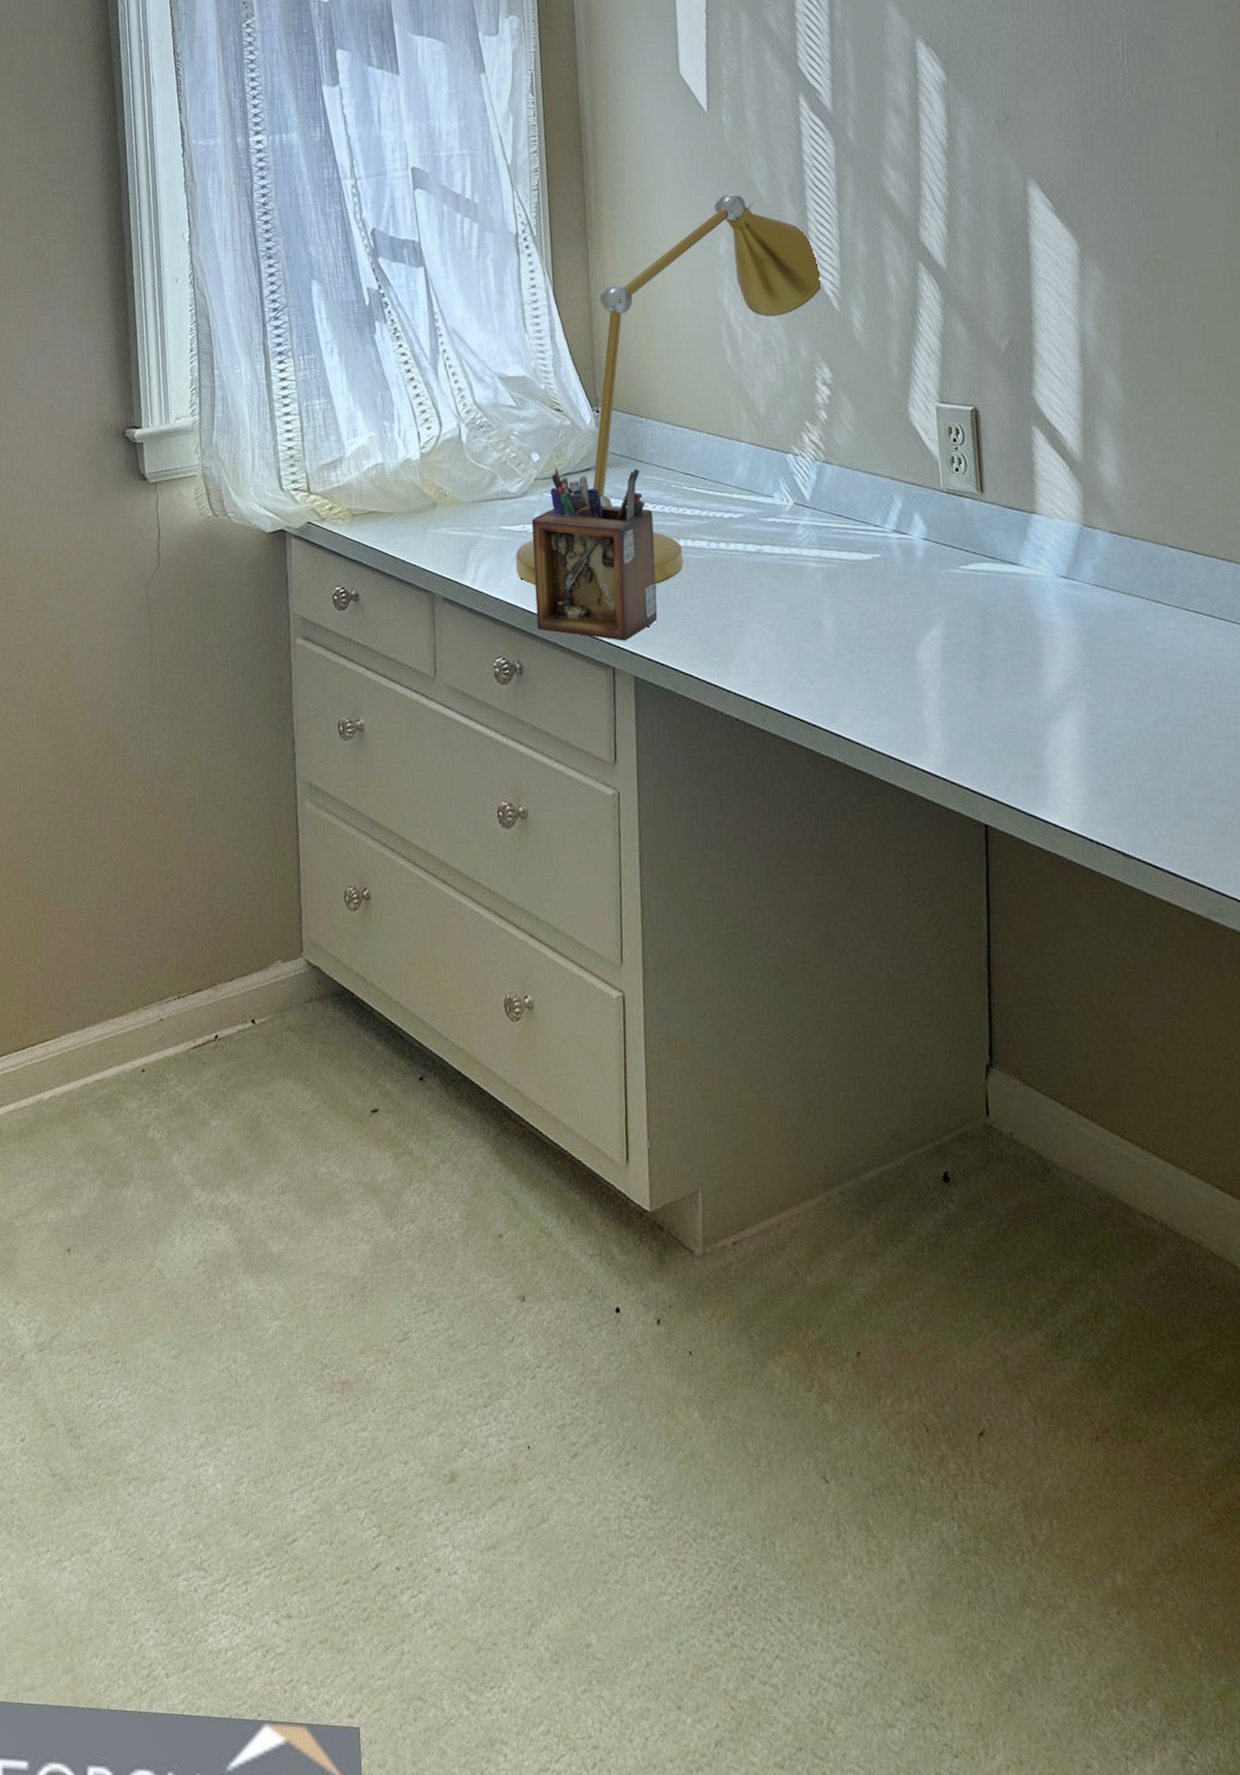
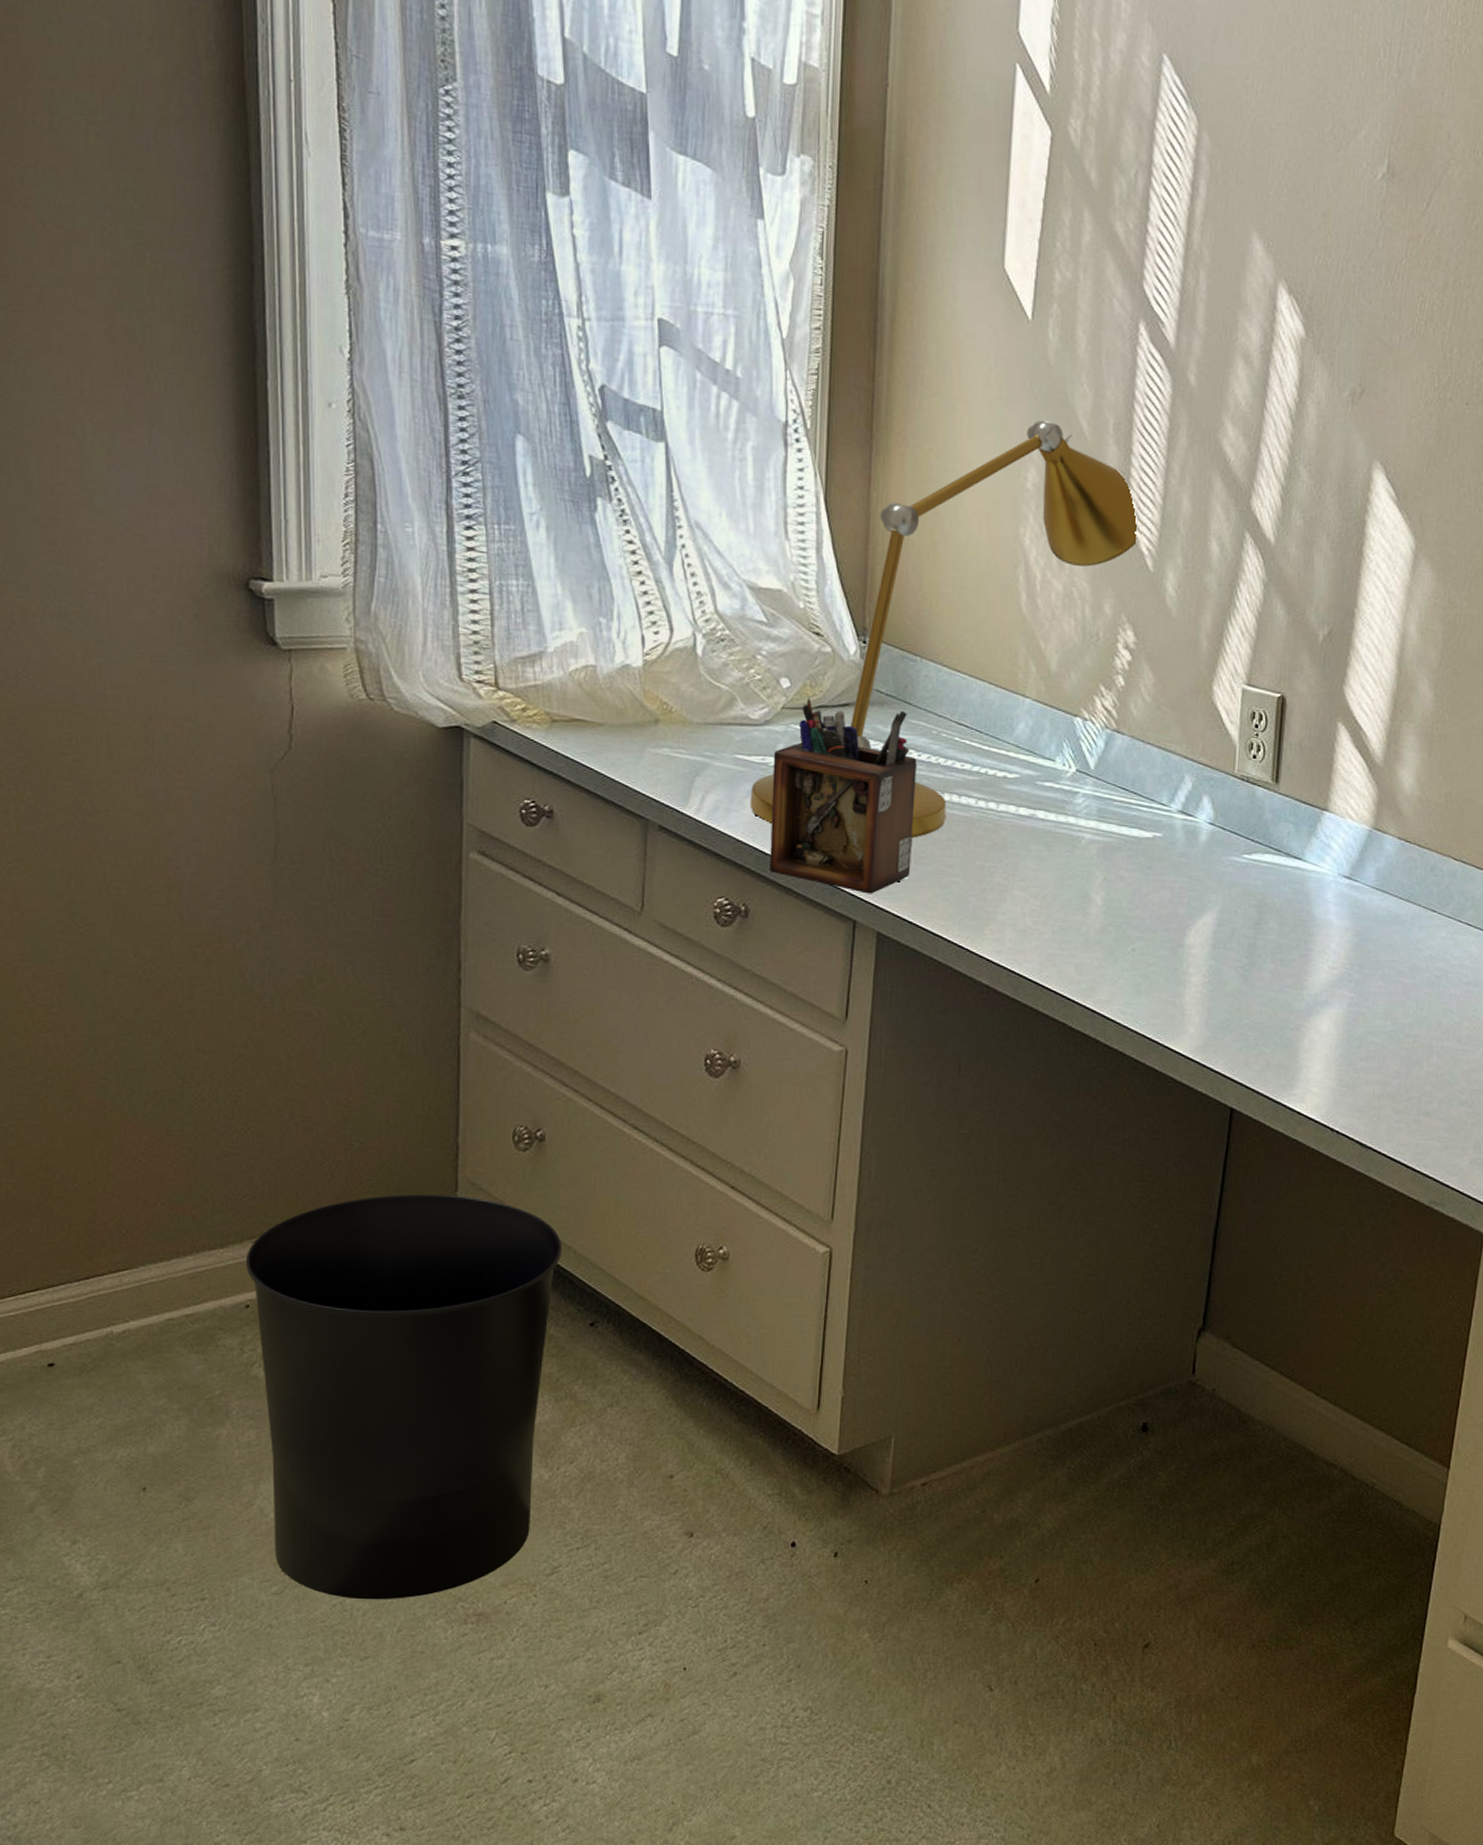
waste bin: none [140,956,392,1366] -> present [245,1194,563,1600]

